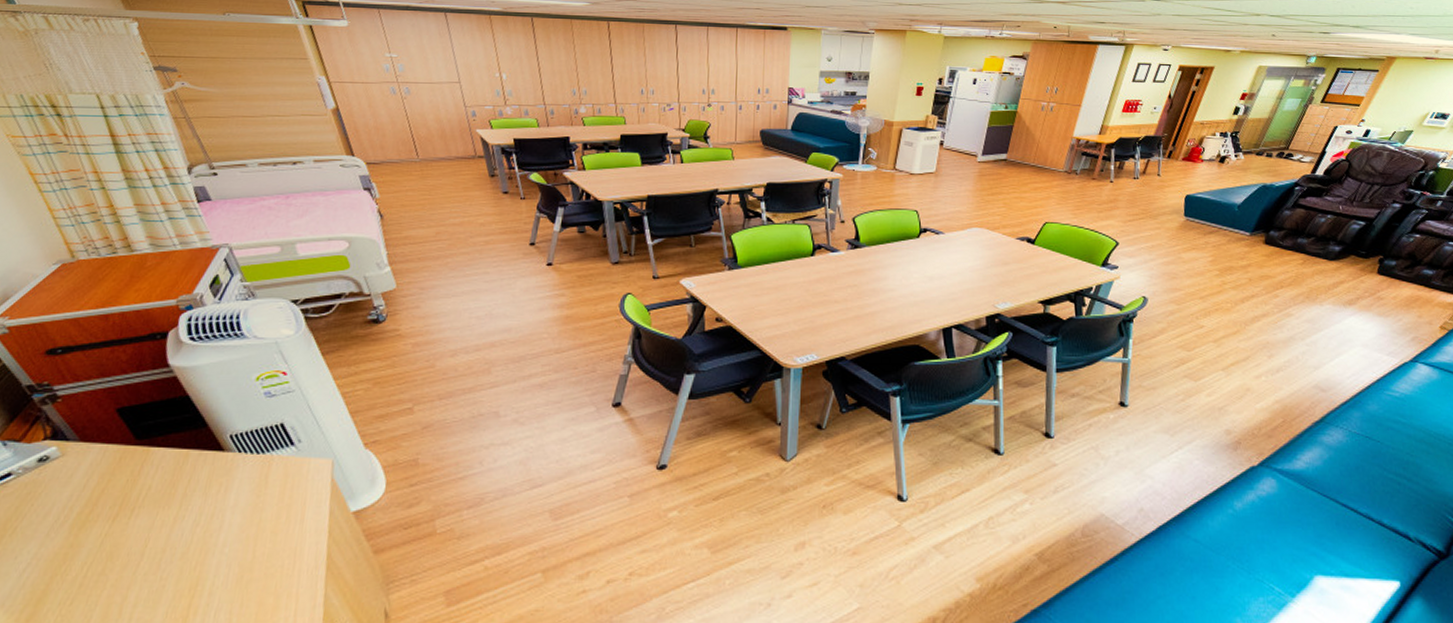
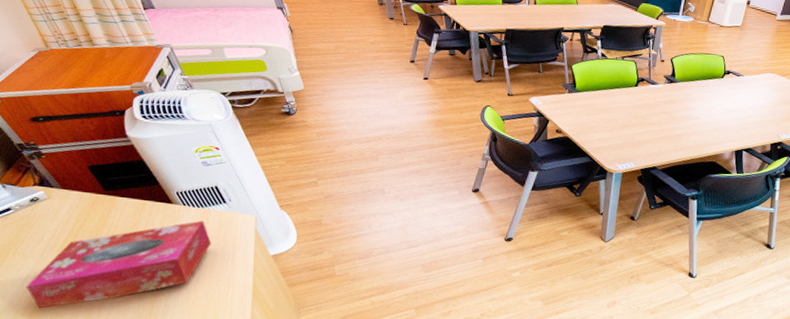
tissue box: none [23,471,274,610] -> present [25,220,212,309]

